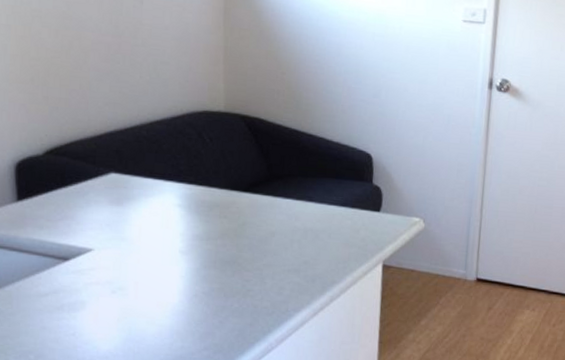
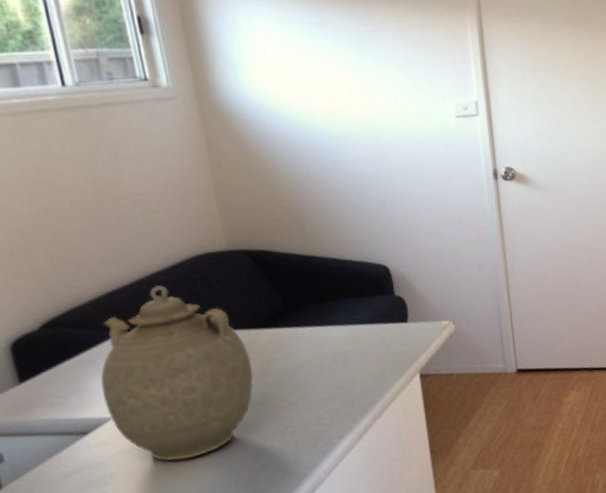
teapot: none [88,132,228,302] -> present [100,284,254,462]

